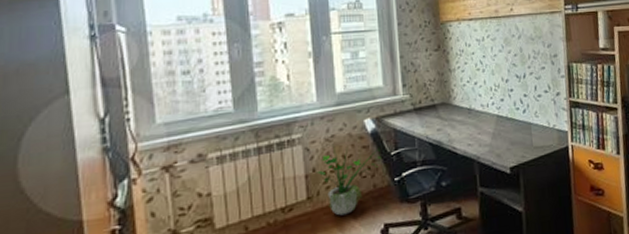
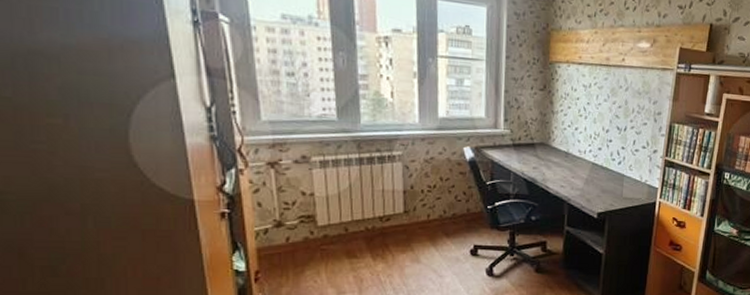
potted plant: present [316,145,382,216] -> none [414,167,477,232]

